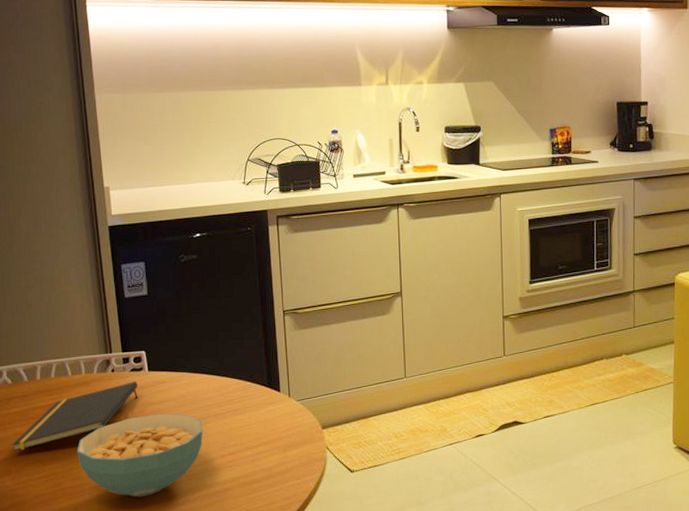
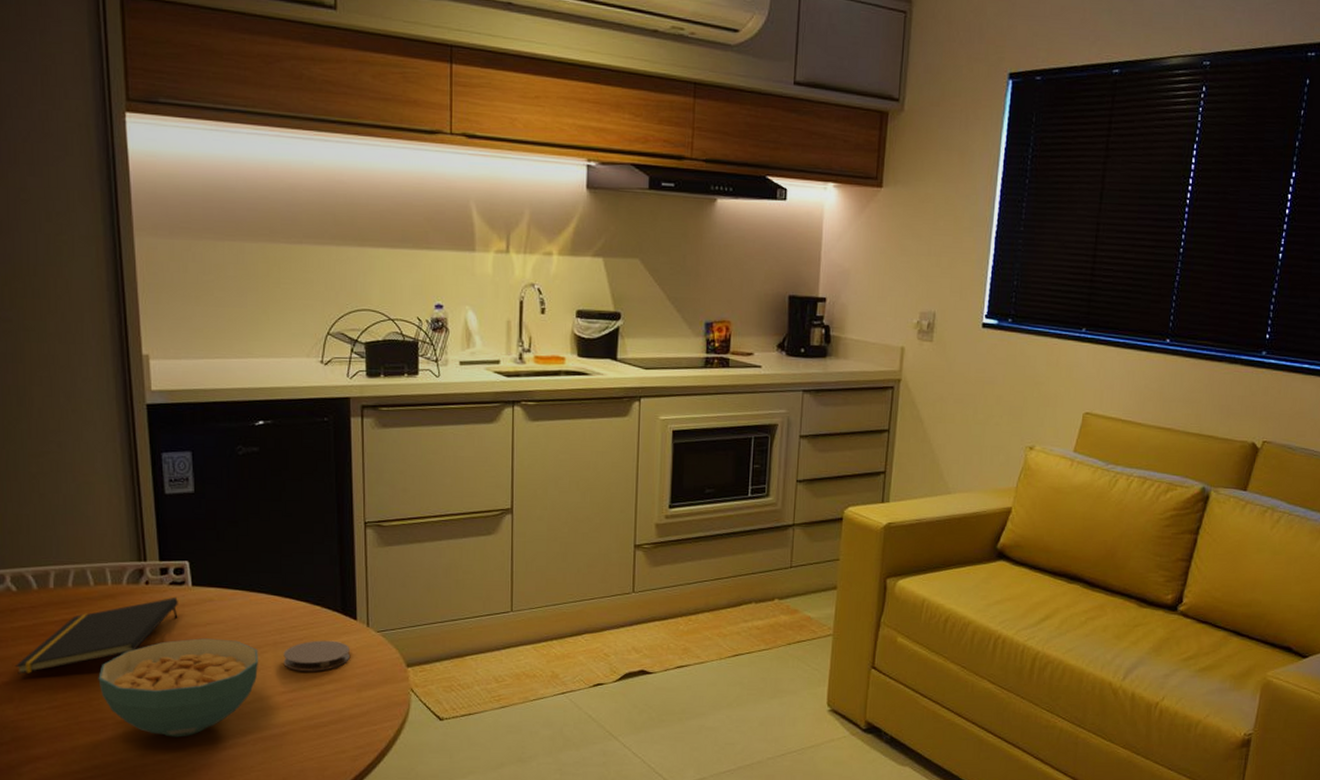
coaster: none [222,410,276,437] -> present [283,640,350,672]

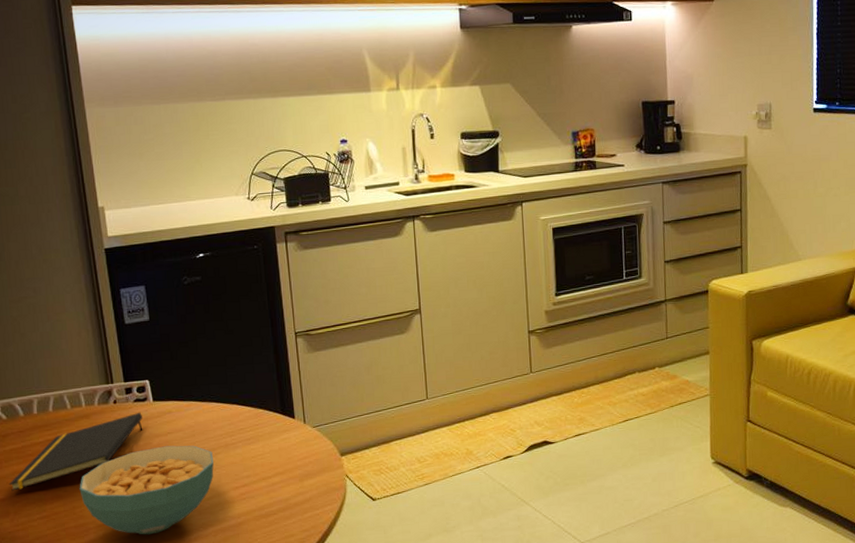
coaster: present [283,640,350,672] -> none [234,438,291,468]

